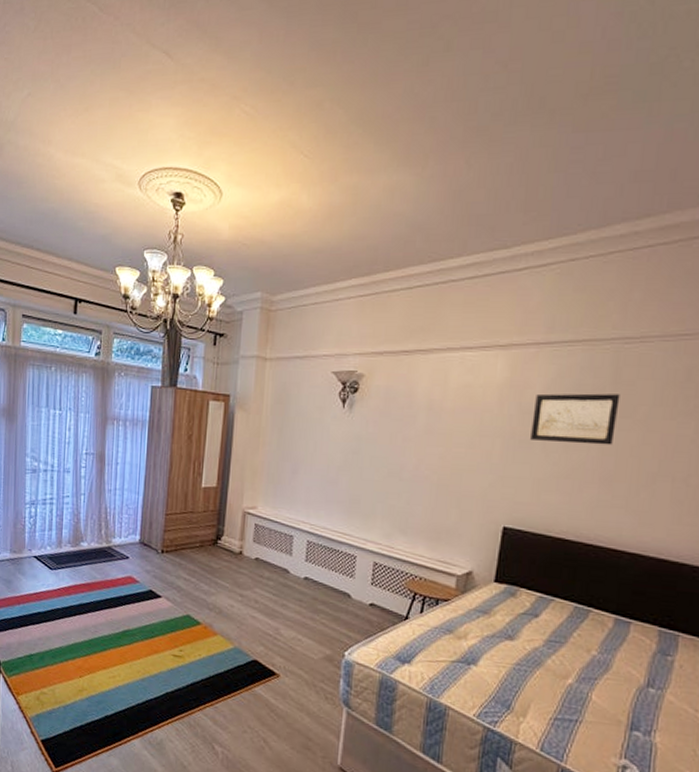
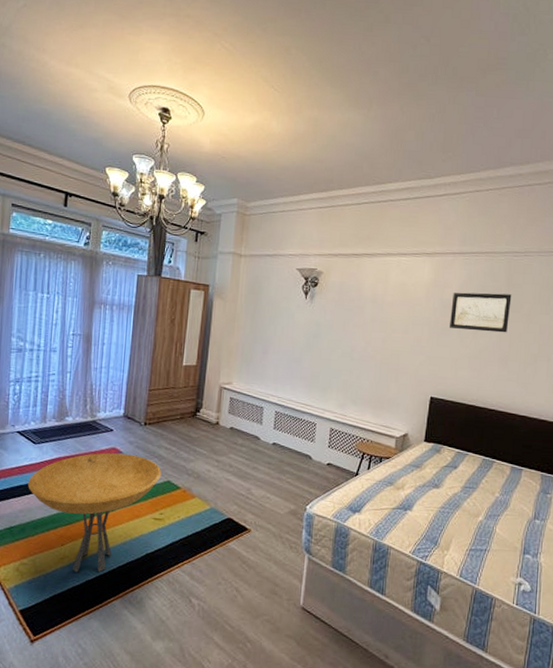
side table: none [45,581,181,709] -> present [28,452,162,573]

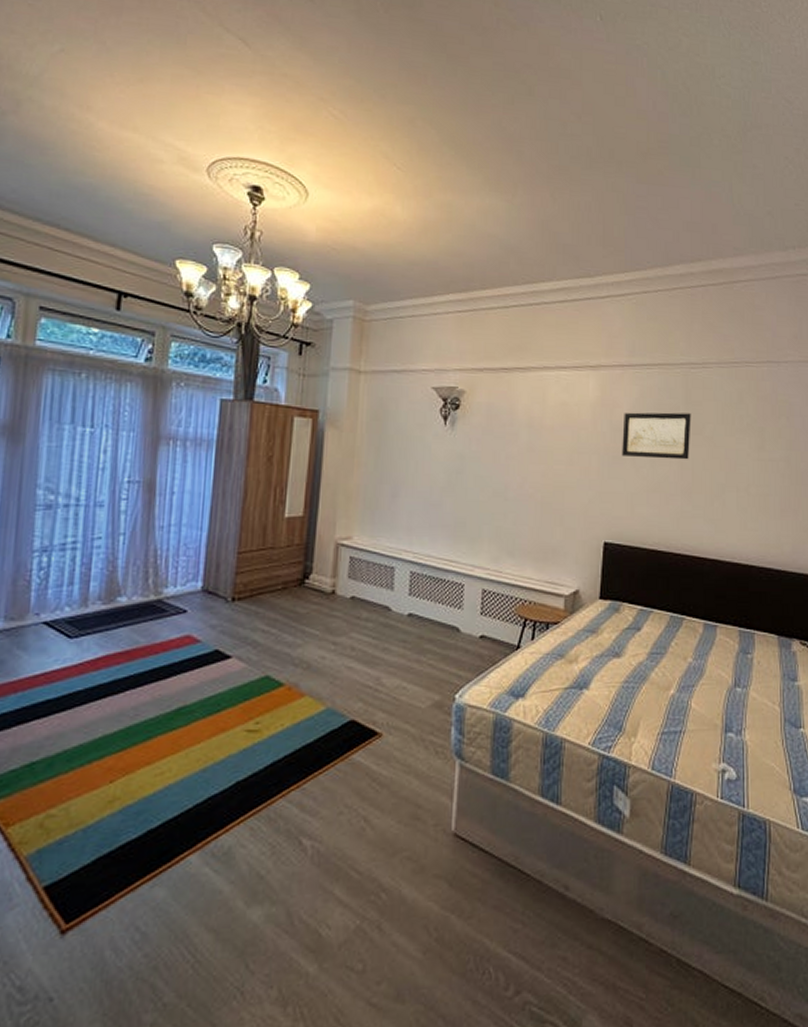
side table: present [28,452,162,573] -> none [58,643,257,820]

